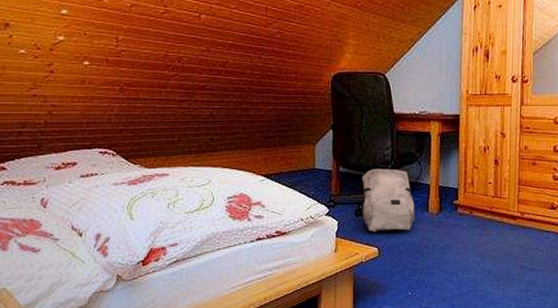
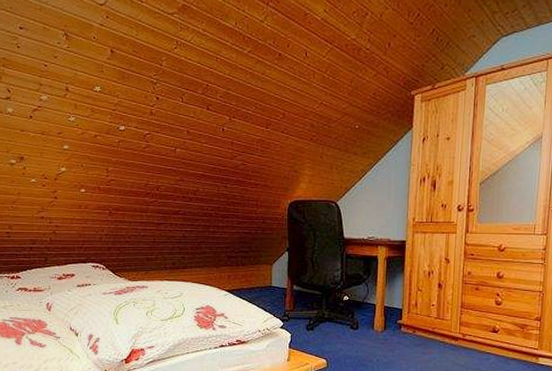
backpack: present [362,169,415,233] -> none [313,288,361,346]

